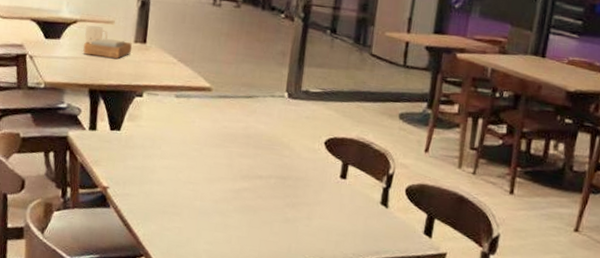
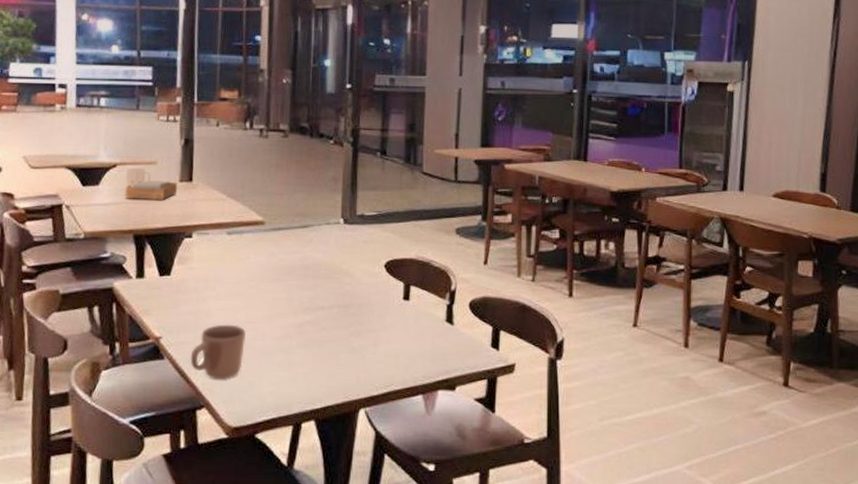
mug: none [133,181,187,233] -> present [190,324,247,380]

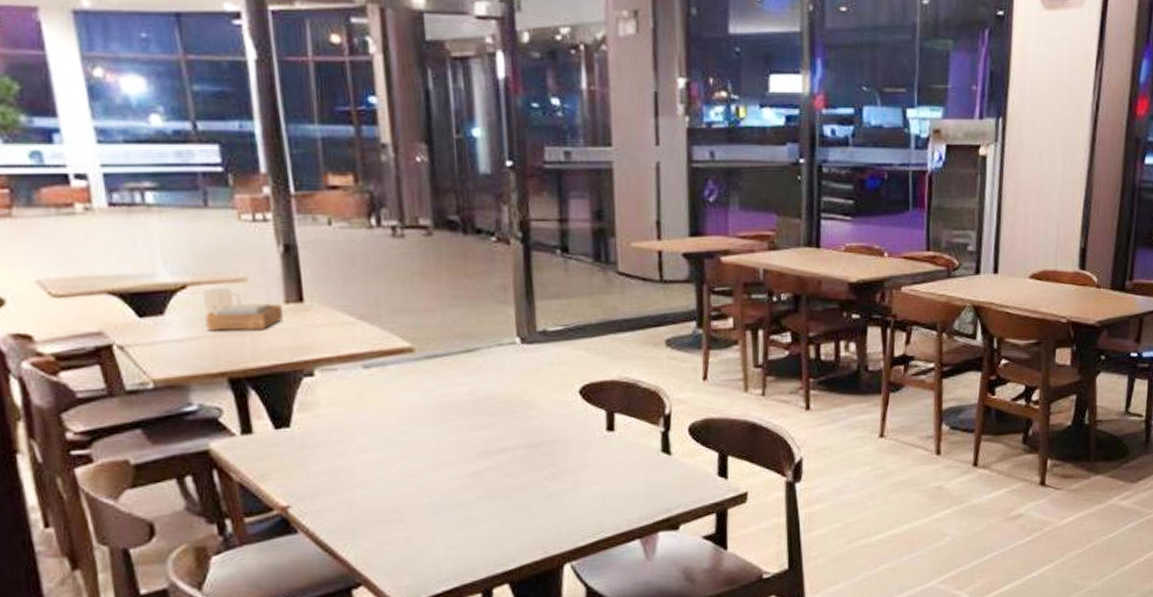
mug: present [190,324,247,380] -> none [333,481,407,550]

